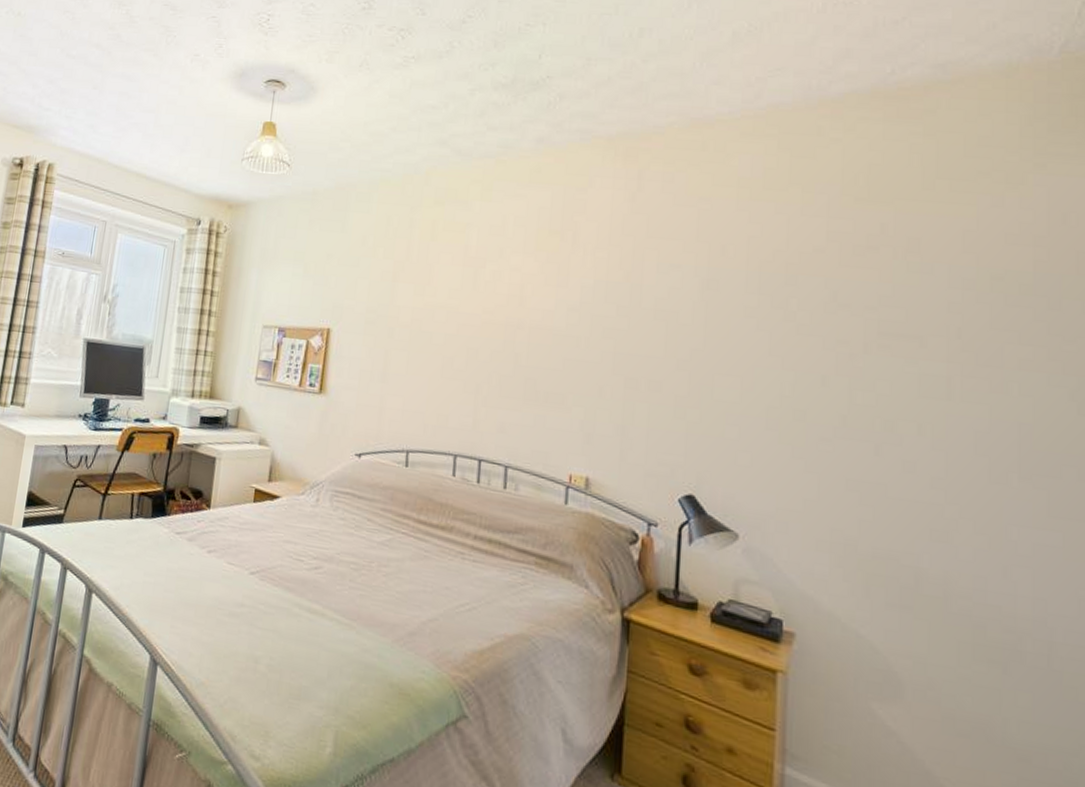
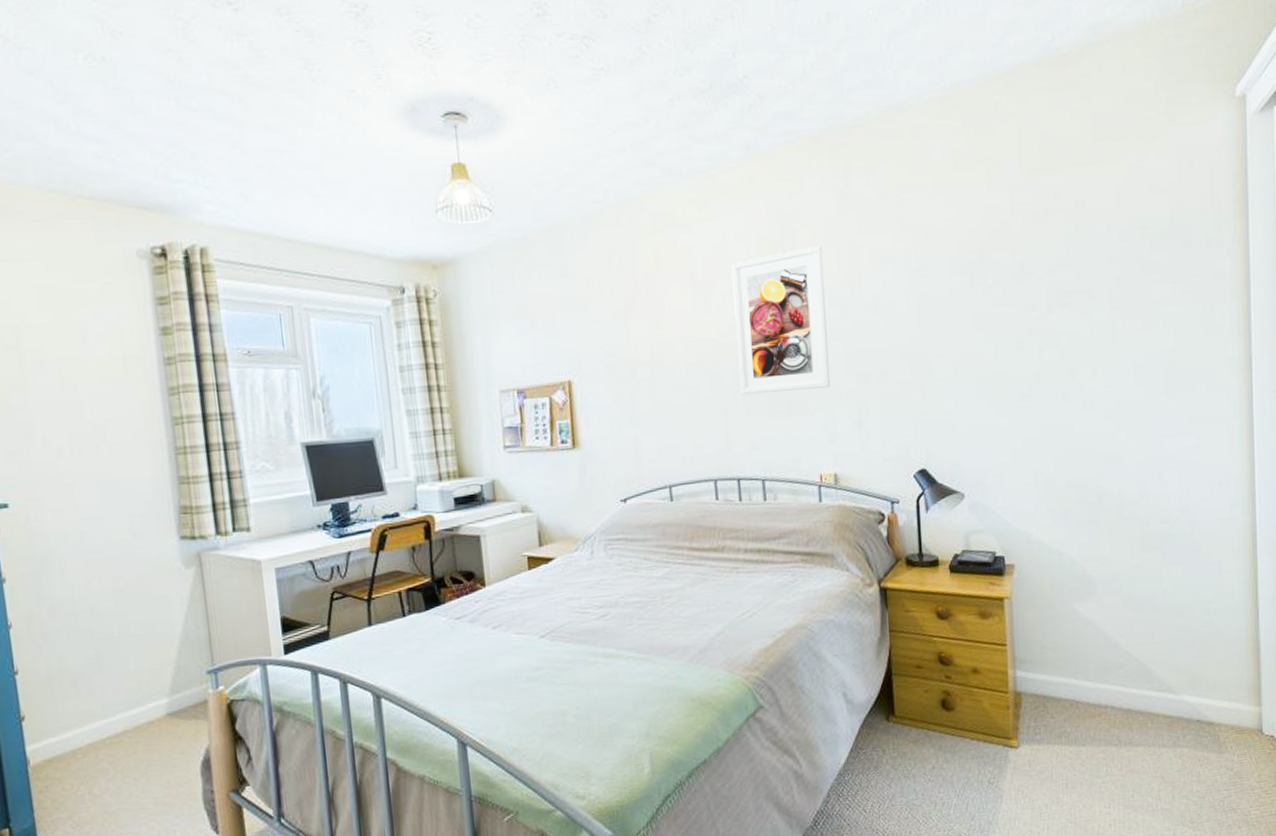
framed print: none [496,241,605,385] -> present [731,245,830,395]

